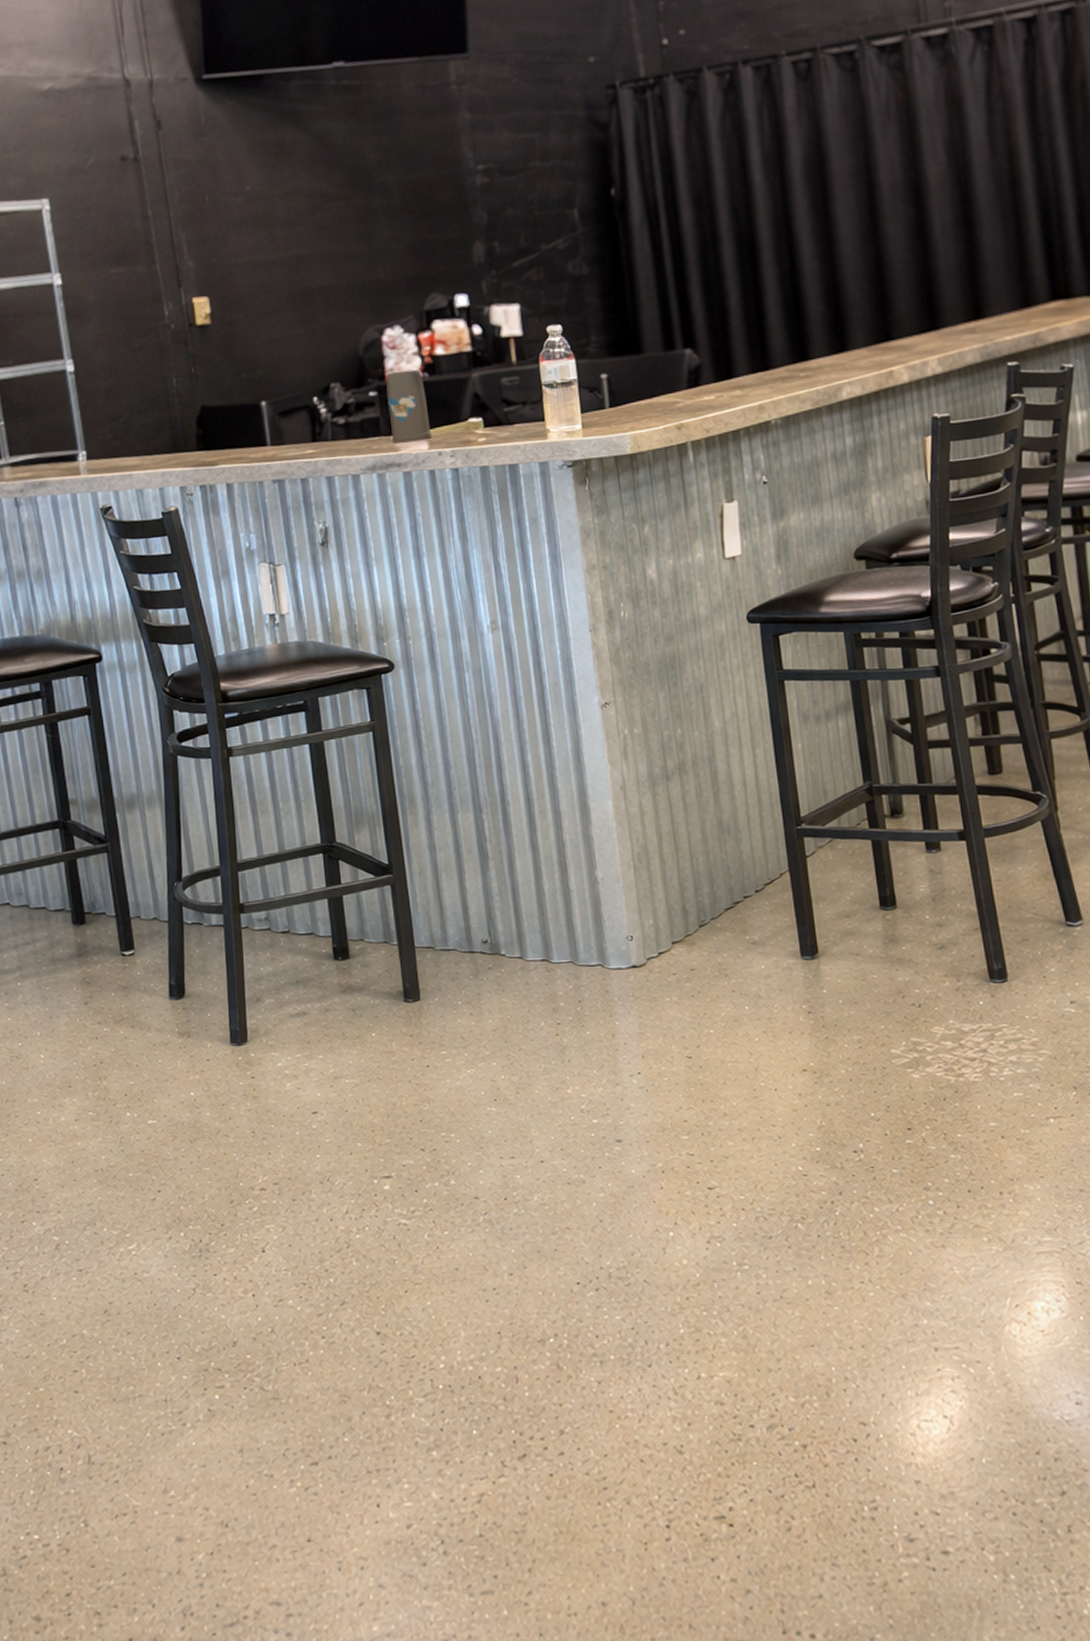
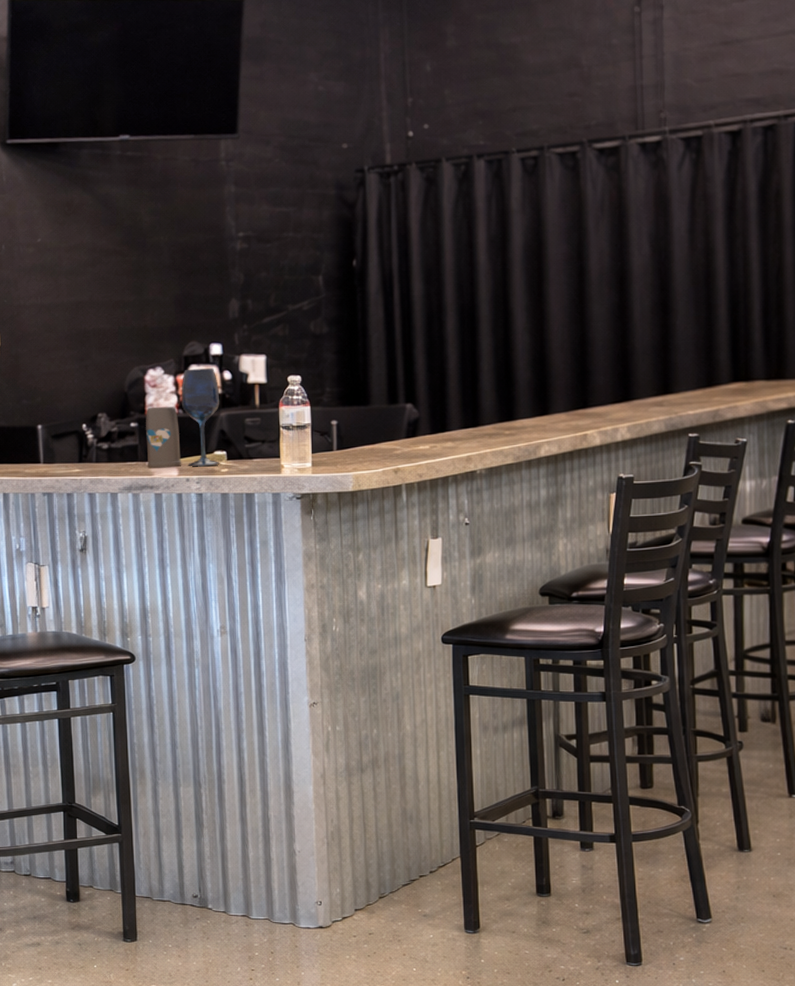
wineglass: none [424,322,476,439] -> present [181,368,220,467]

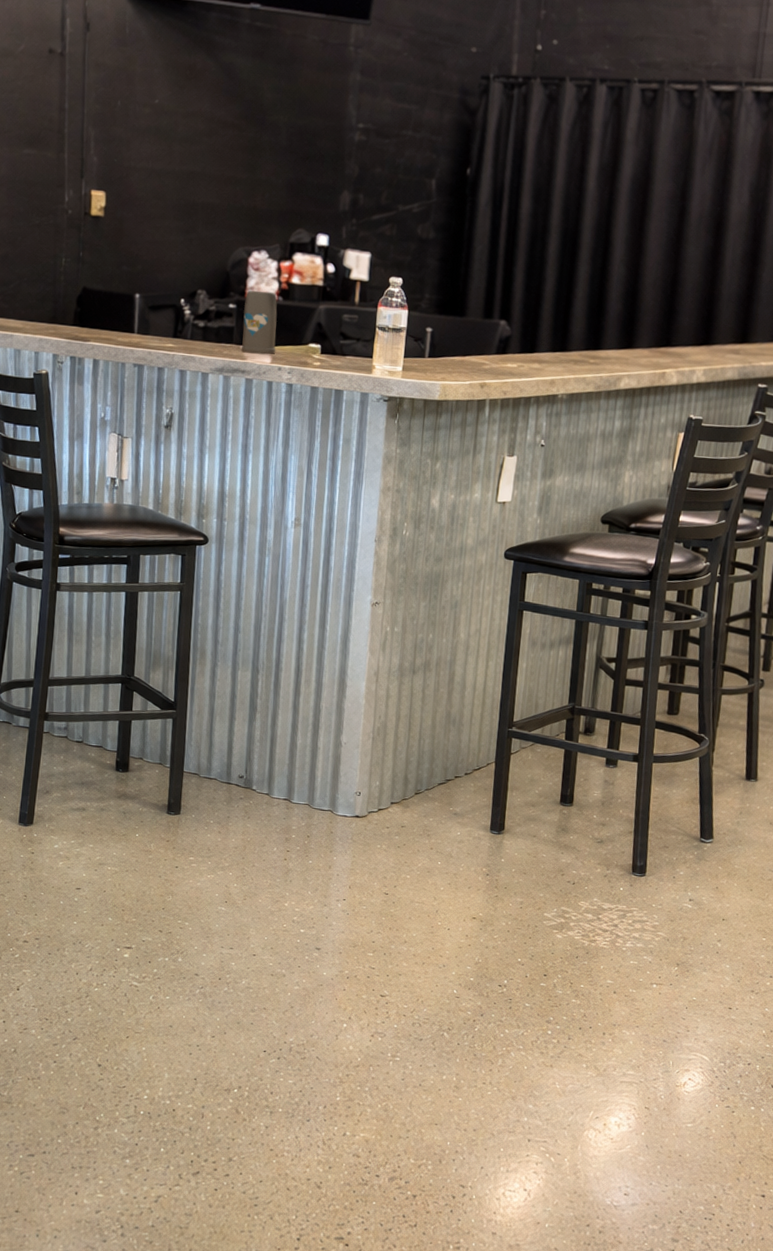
wineglass: present [181,368,220,467] -> none [281,256,321,358]

